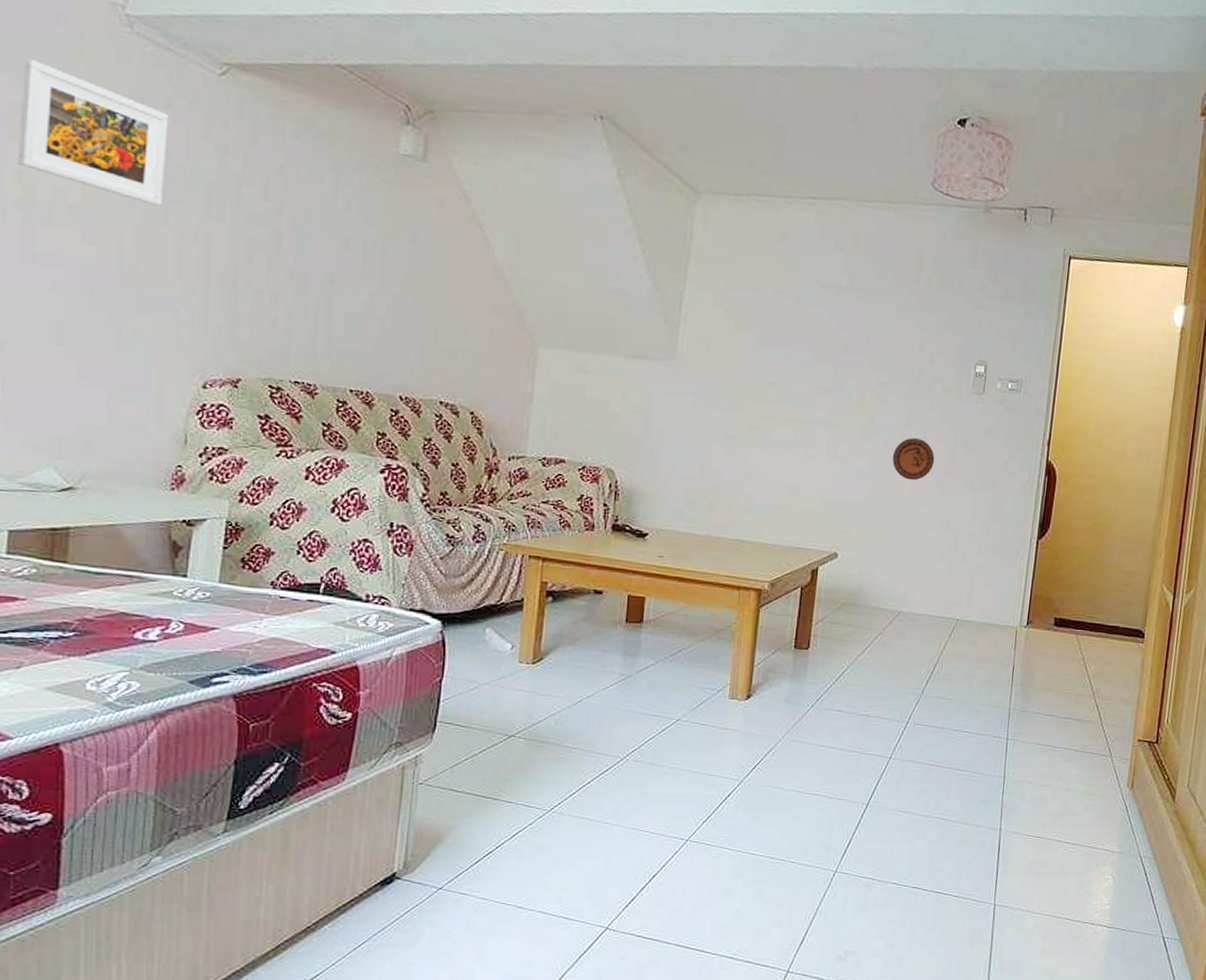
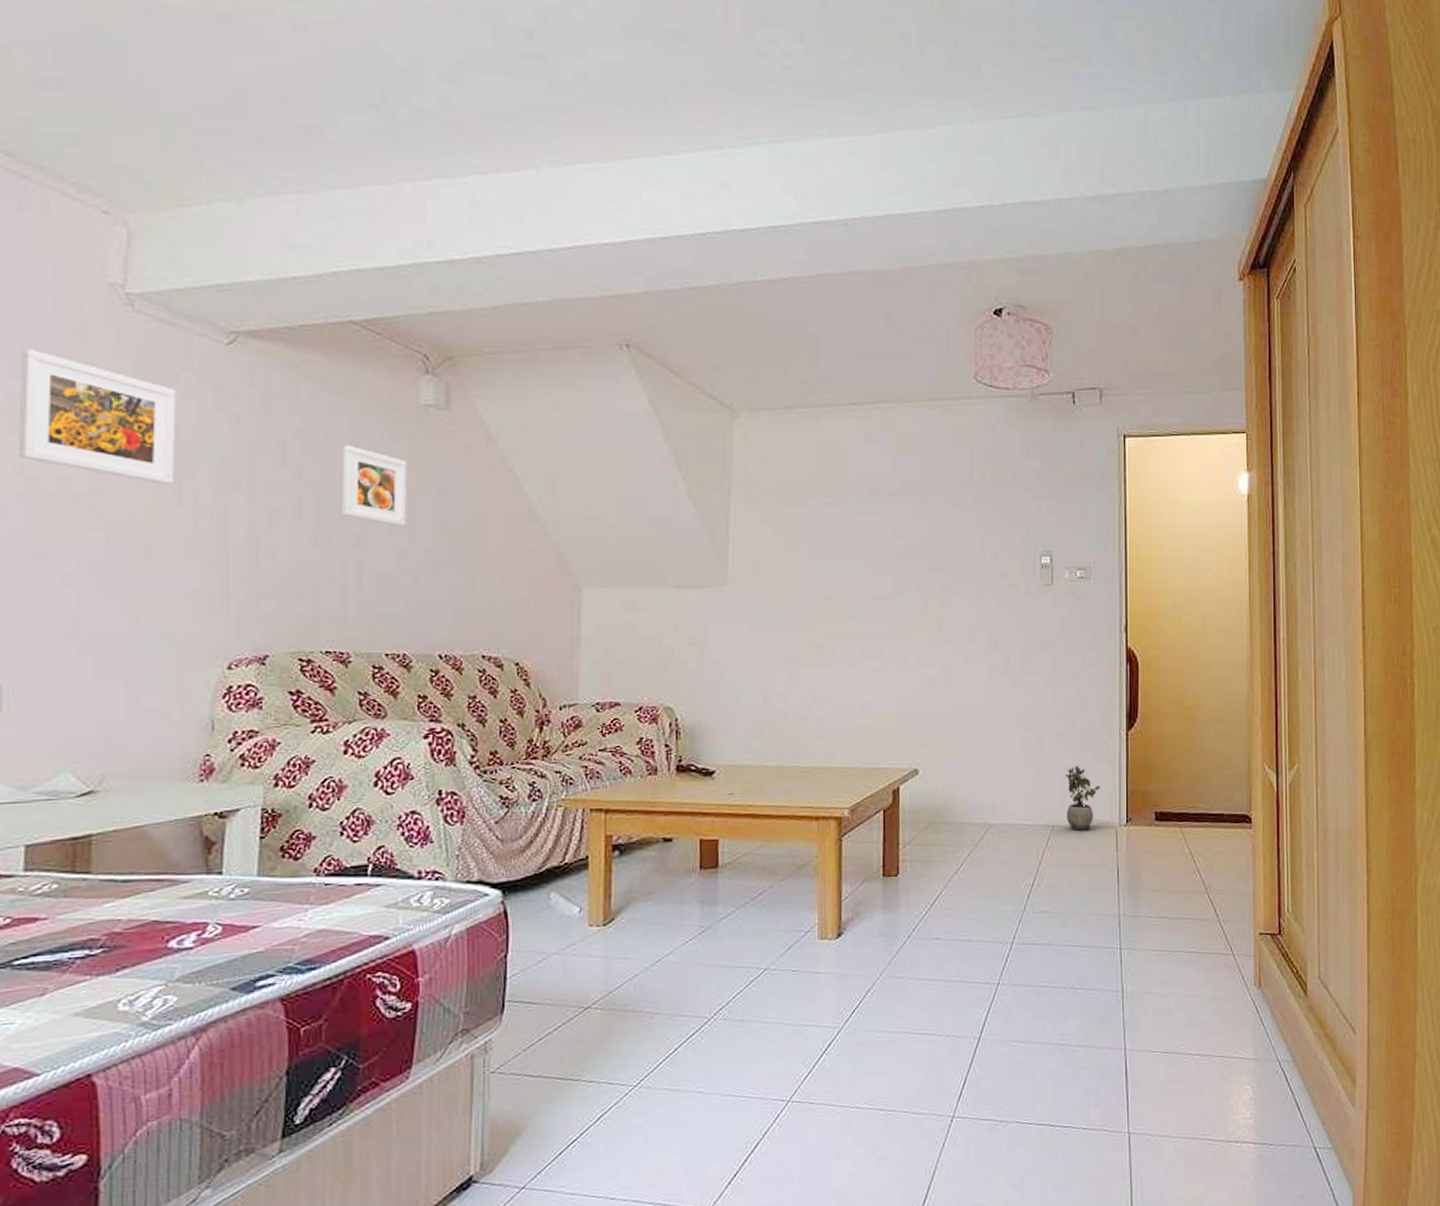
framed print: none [319,185,382,271] -> present [342,444,407,526]
decorative plate: present [892,438,935,481] -> none [966,639,1009,684]
potted plant: none [971,567,1007,627] -> present [1066,766,1101,831]

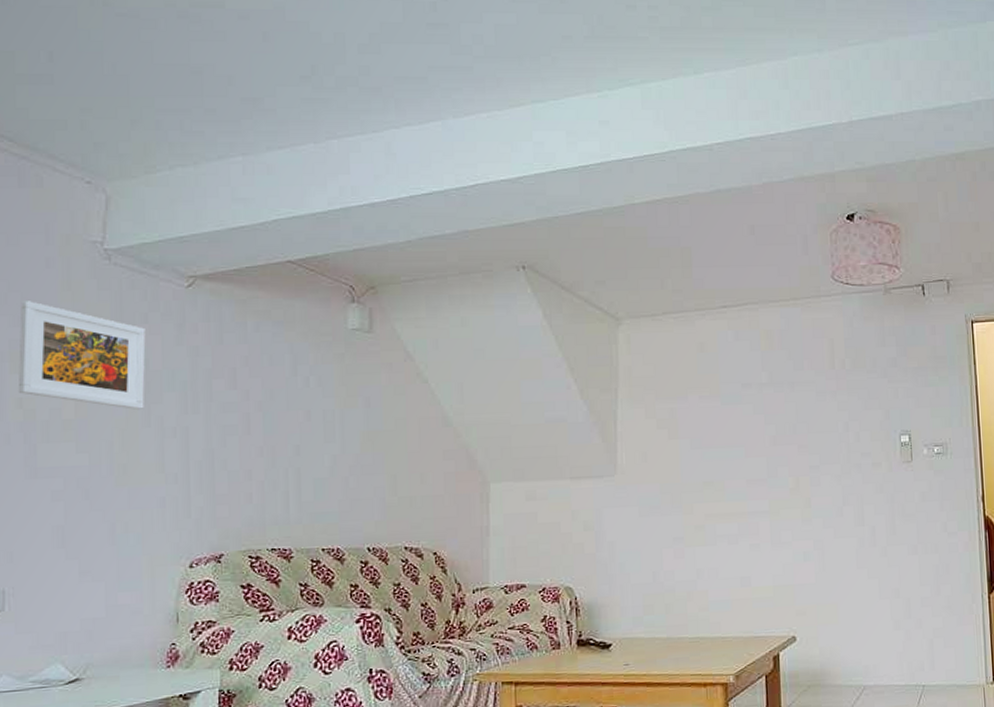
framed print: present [342,444,407,526] -> none [283,367,338,436]
potted plant: present [1066,766,1101,831] -> none [933,628,967,690]

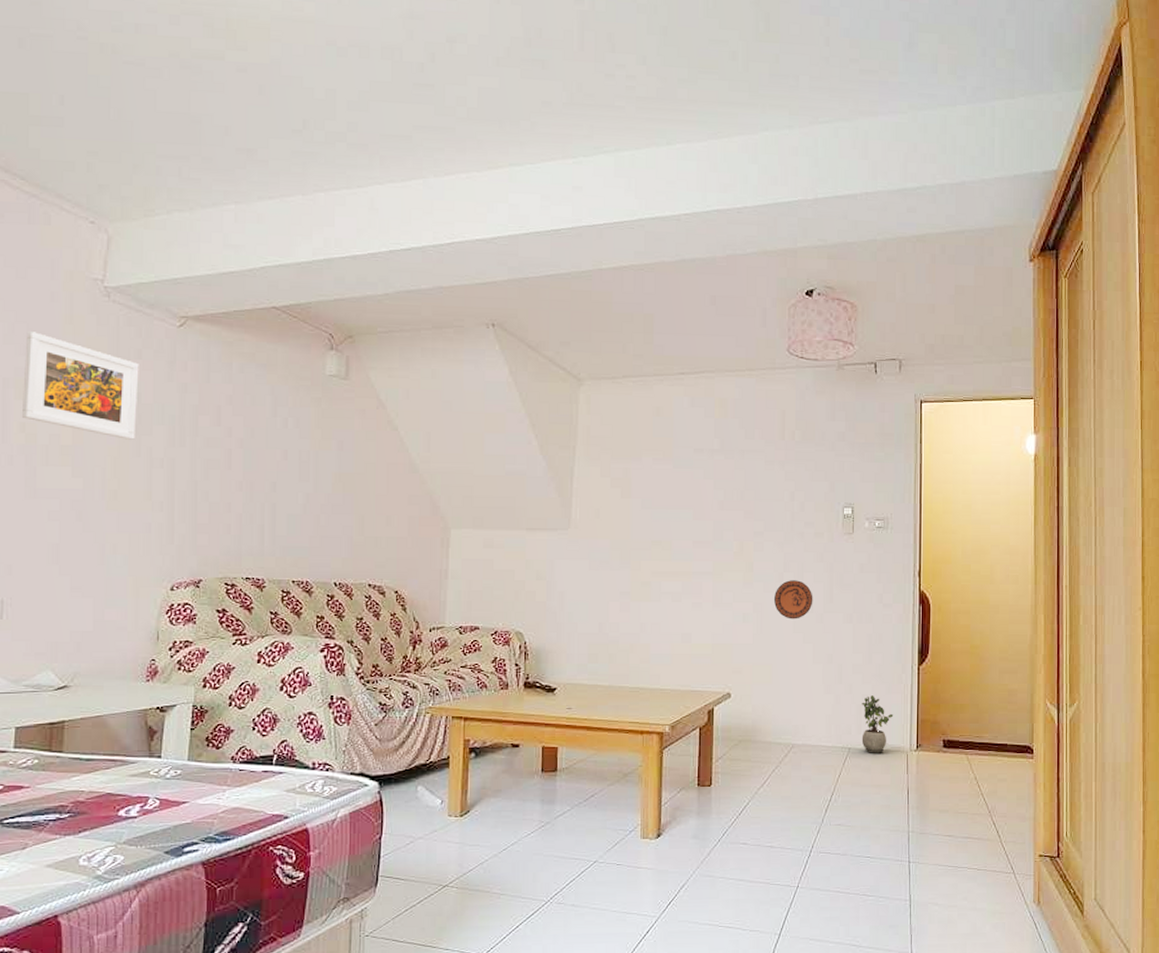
decorative plate: none [835,513,876,555] -> present [774,580,813,620]
potted plant: none [933,628,967,690] -> present [861,695,894,753]

